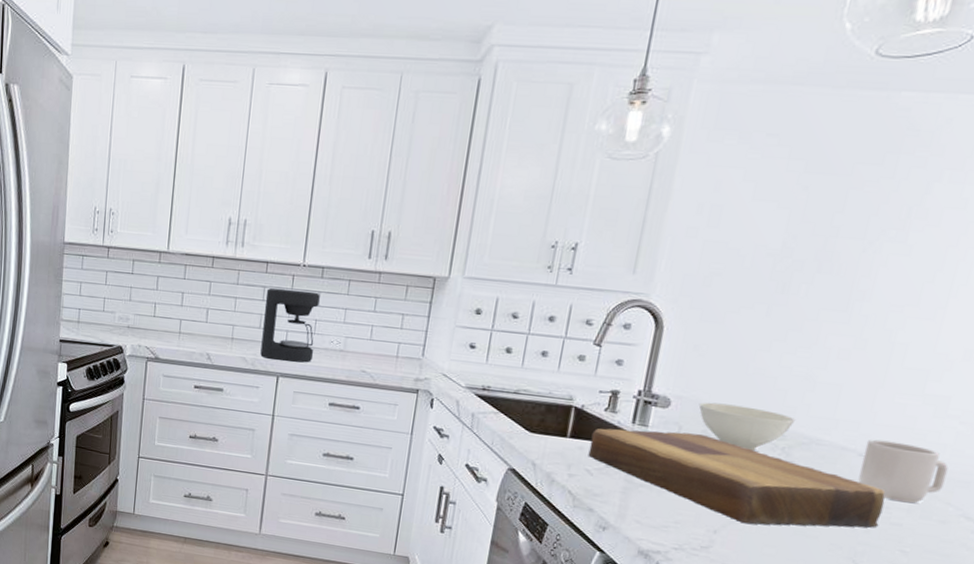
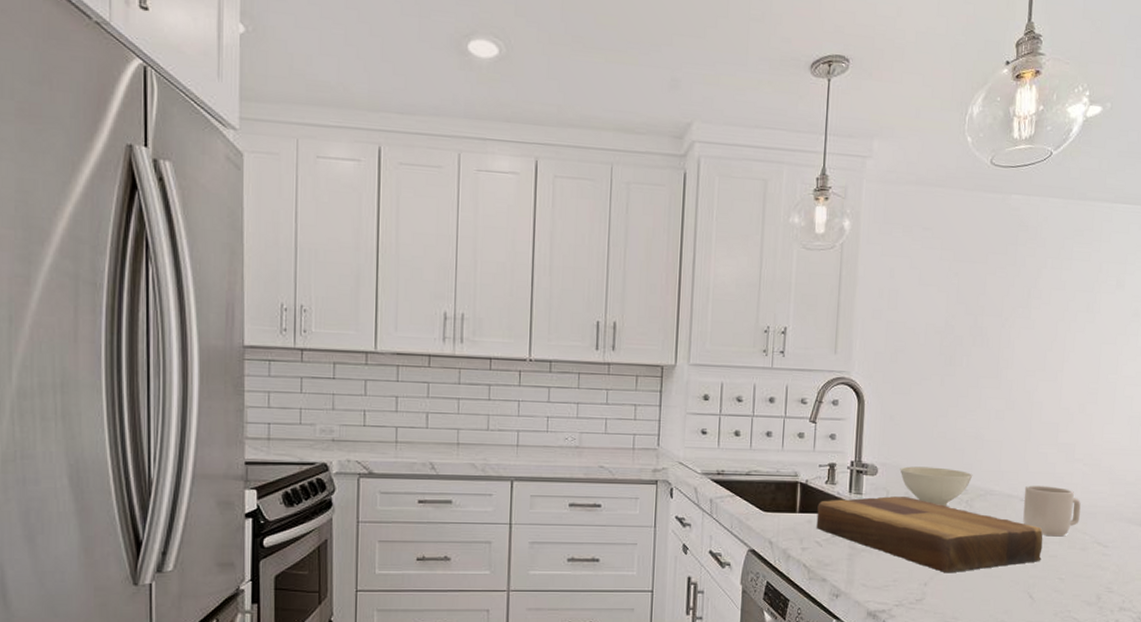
coffee maker: present [260,288,320,364] -> none [491,385,550,465]

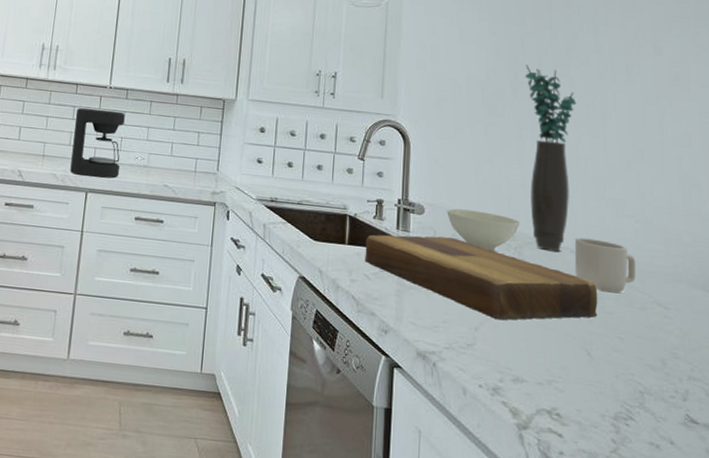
coffee maker: none [491,385,550,465] -> present [70,107,125,179]
vase: none [983,307,1036,501] -> present [524,65,576,251]

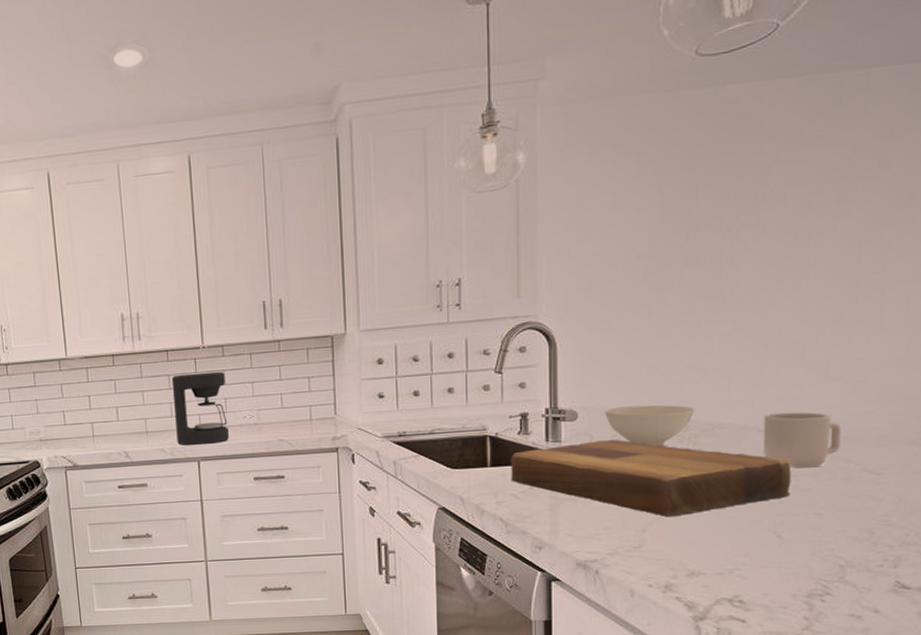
vase: present [524,65,576,251] -> none [699,218,769,435]

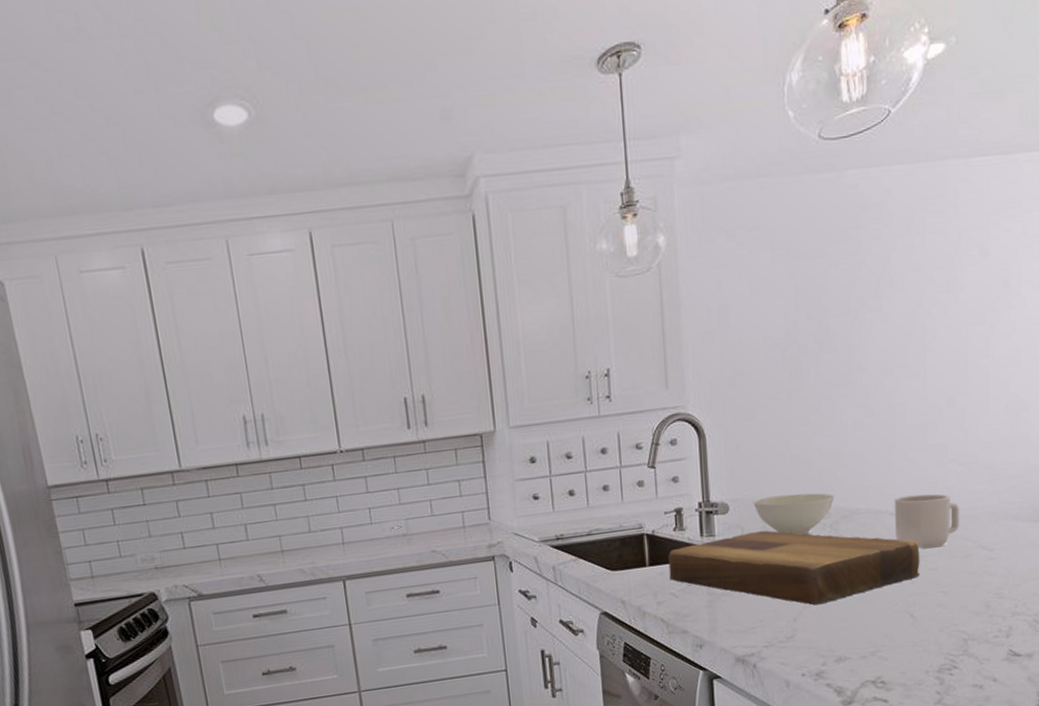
coffee maker: present [171,371,230,447] -> none [306,478,377,565]

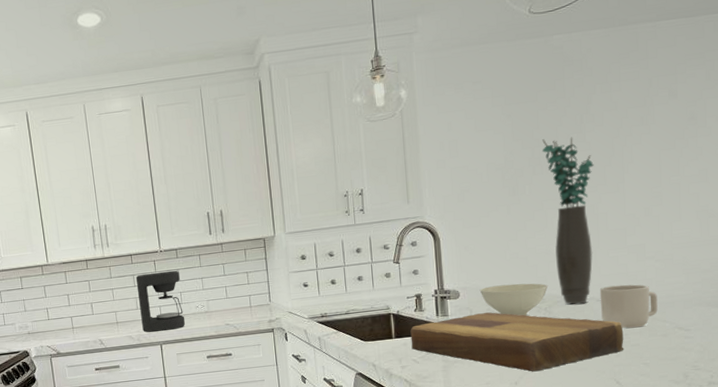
coffee maker: none [306,478,377,565] -> present [135,270,186,333]
vase: none [830,305,892,520] -> present [542,137,594,305]

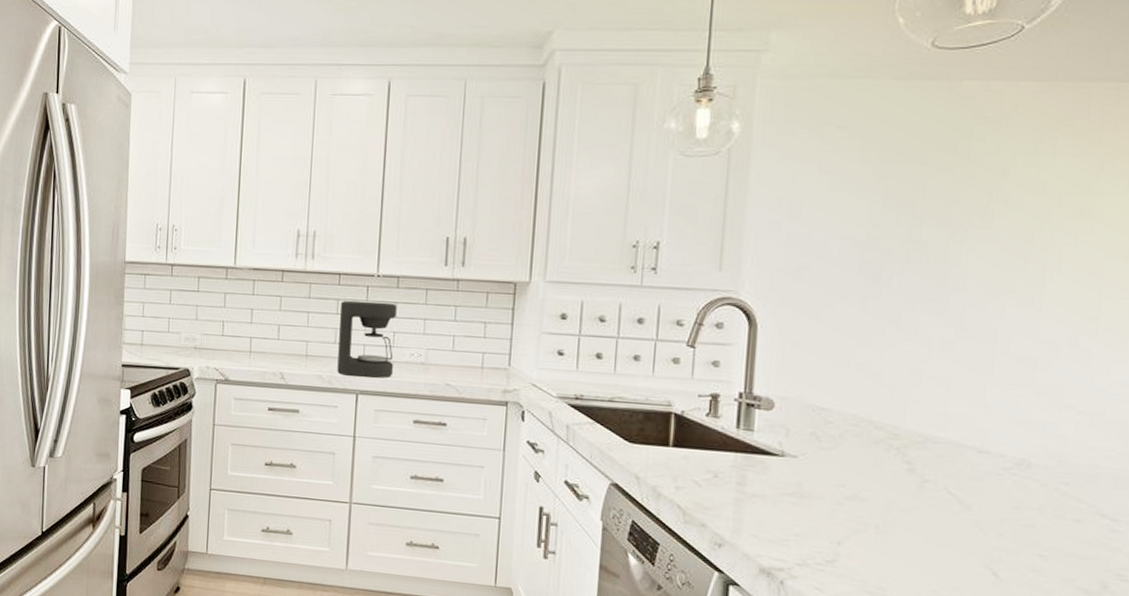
cutting board: present [410,312,624,371] -> none [694,434,1014,533]
bowl: present [479,283,548,316] -> none [804,402,907,453]
vase: present [542,137,594,305] -> none [922,216,1000,452]
mug: present [599,284,658,329] -> none [981,434,1073,503]

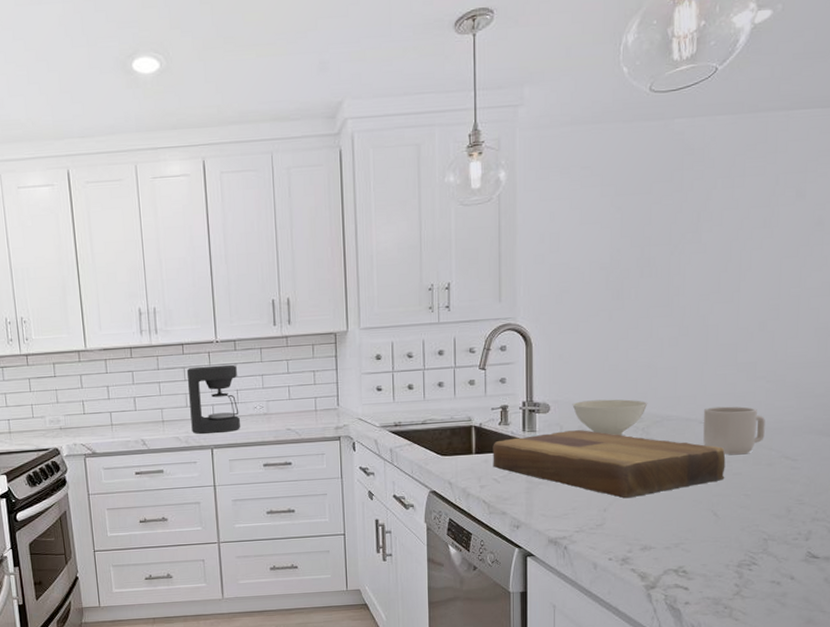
cutting board: none [694,434,1014,533] -> present [493,430,726,498]
bowl: none [804,402,907,453] -> present [572,399,648,436]
mug: none [981,434,1073,503] -> present [702,406,765,455]

